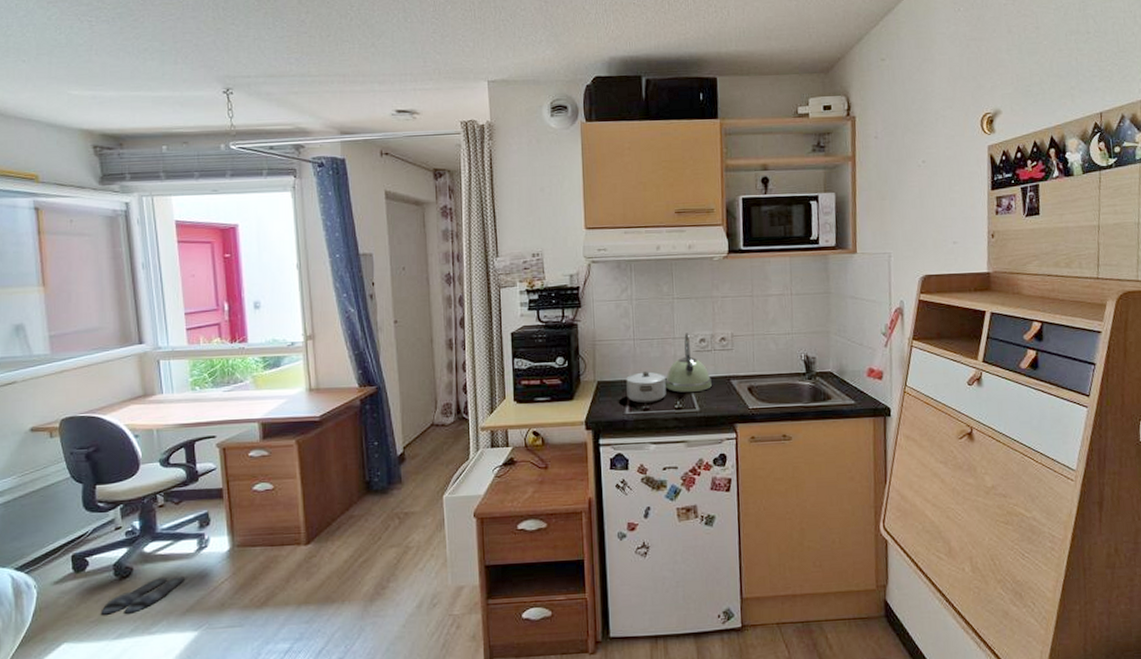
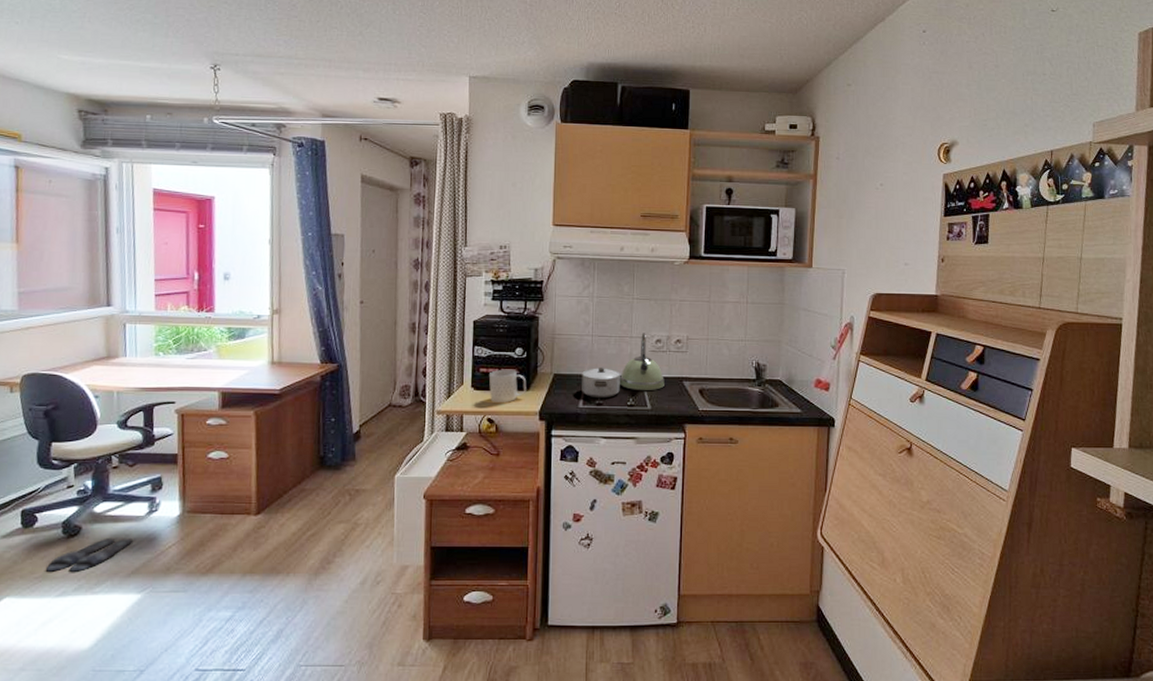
mug: none [530,379,571,416] -> present [488,369,527,404]

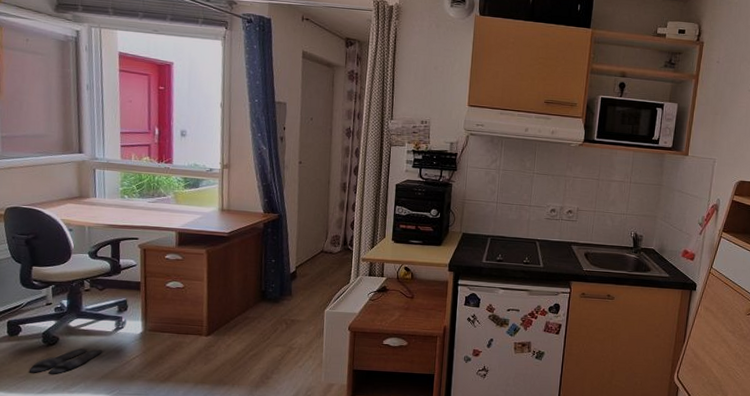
mug: present [488,369,527,404] -> none [407,226,439,256]
cooking pot: present [582,366,620,399] -> none [485,229,519,256]
kettle: present [619,333,666,391] -> none [517,203,557,252]

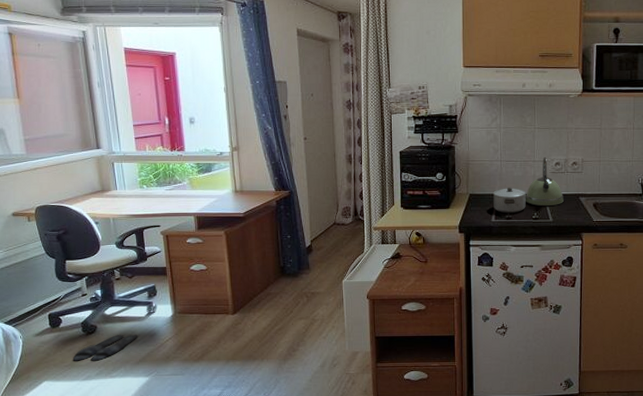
cooking pot: none [485,229,519,256] -> present [493,187,526,214]
kettle: none [517,203,557,252] -> present [525,157,565,207]

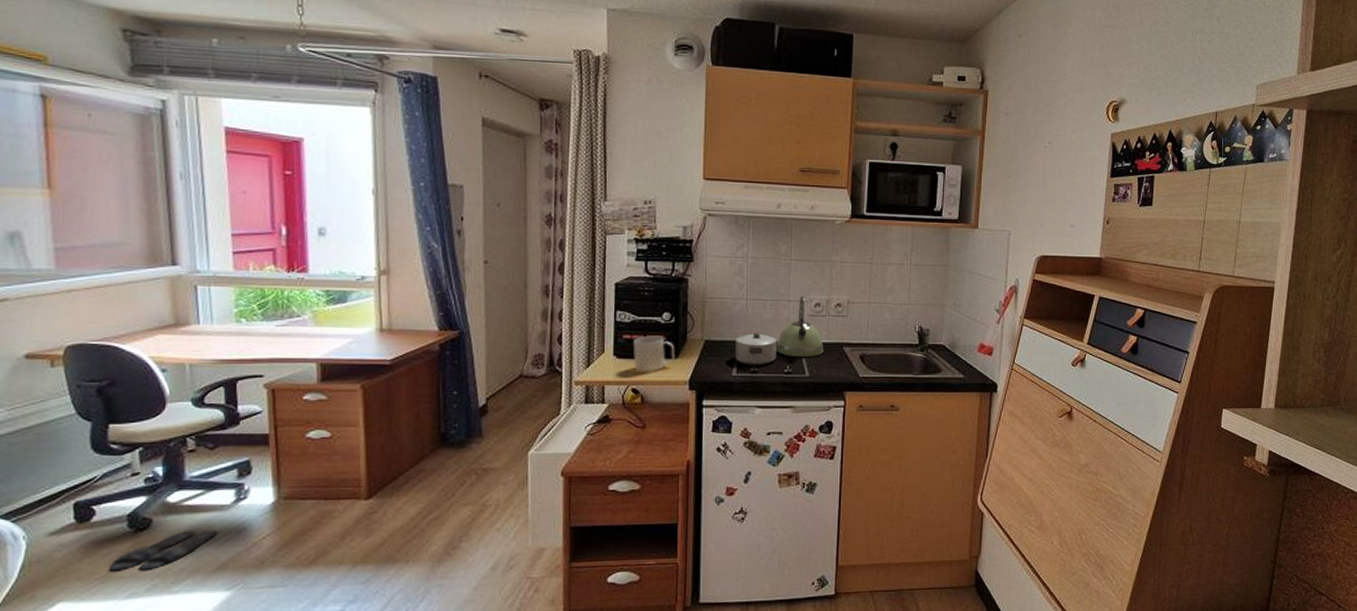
mug: none [415,191,447,220] -> present [632,335,675,373]

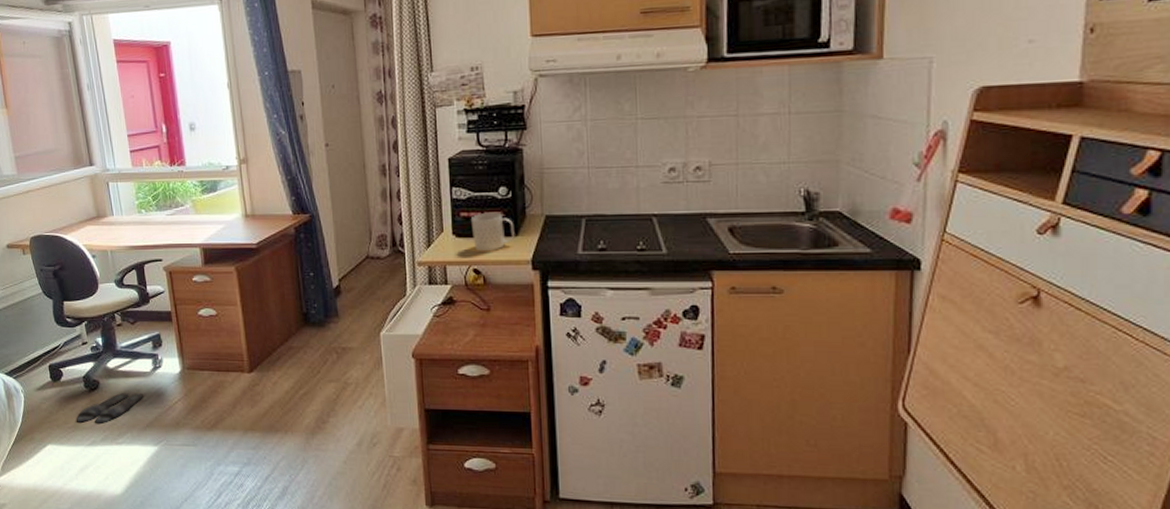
cooking pot: present [735,332,777,366] -> none [579,204,627,243]
kettle: present [775,296,825,358] -> none [624,160,684,232]

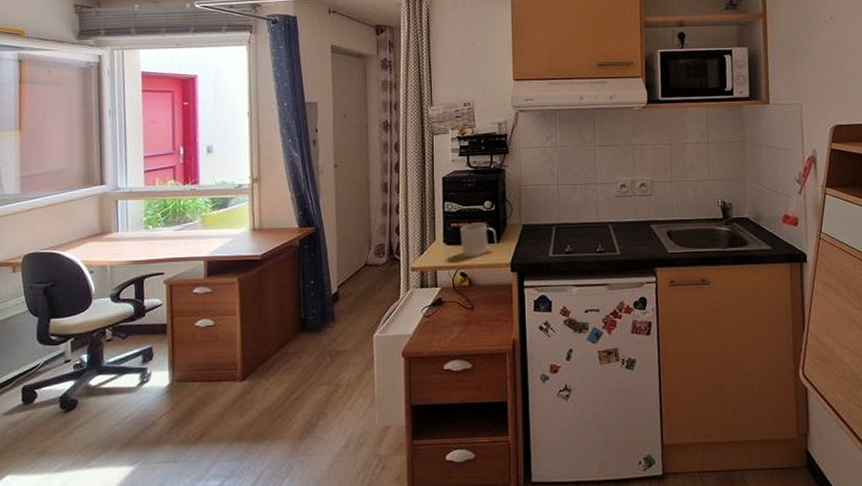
slippers: present [77,392,143,425] -> none [45,409,125,448]

